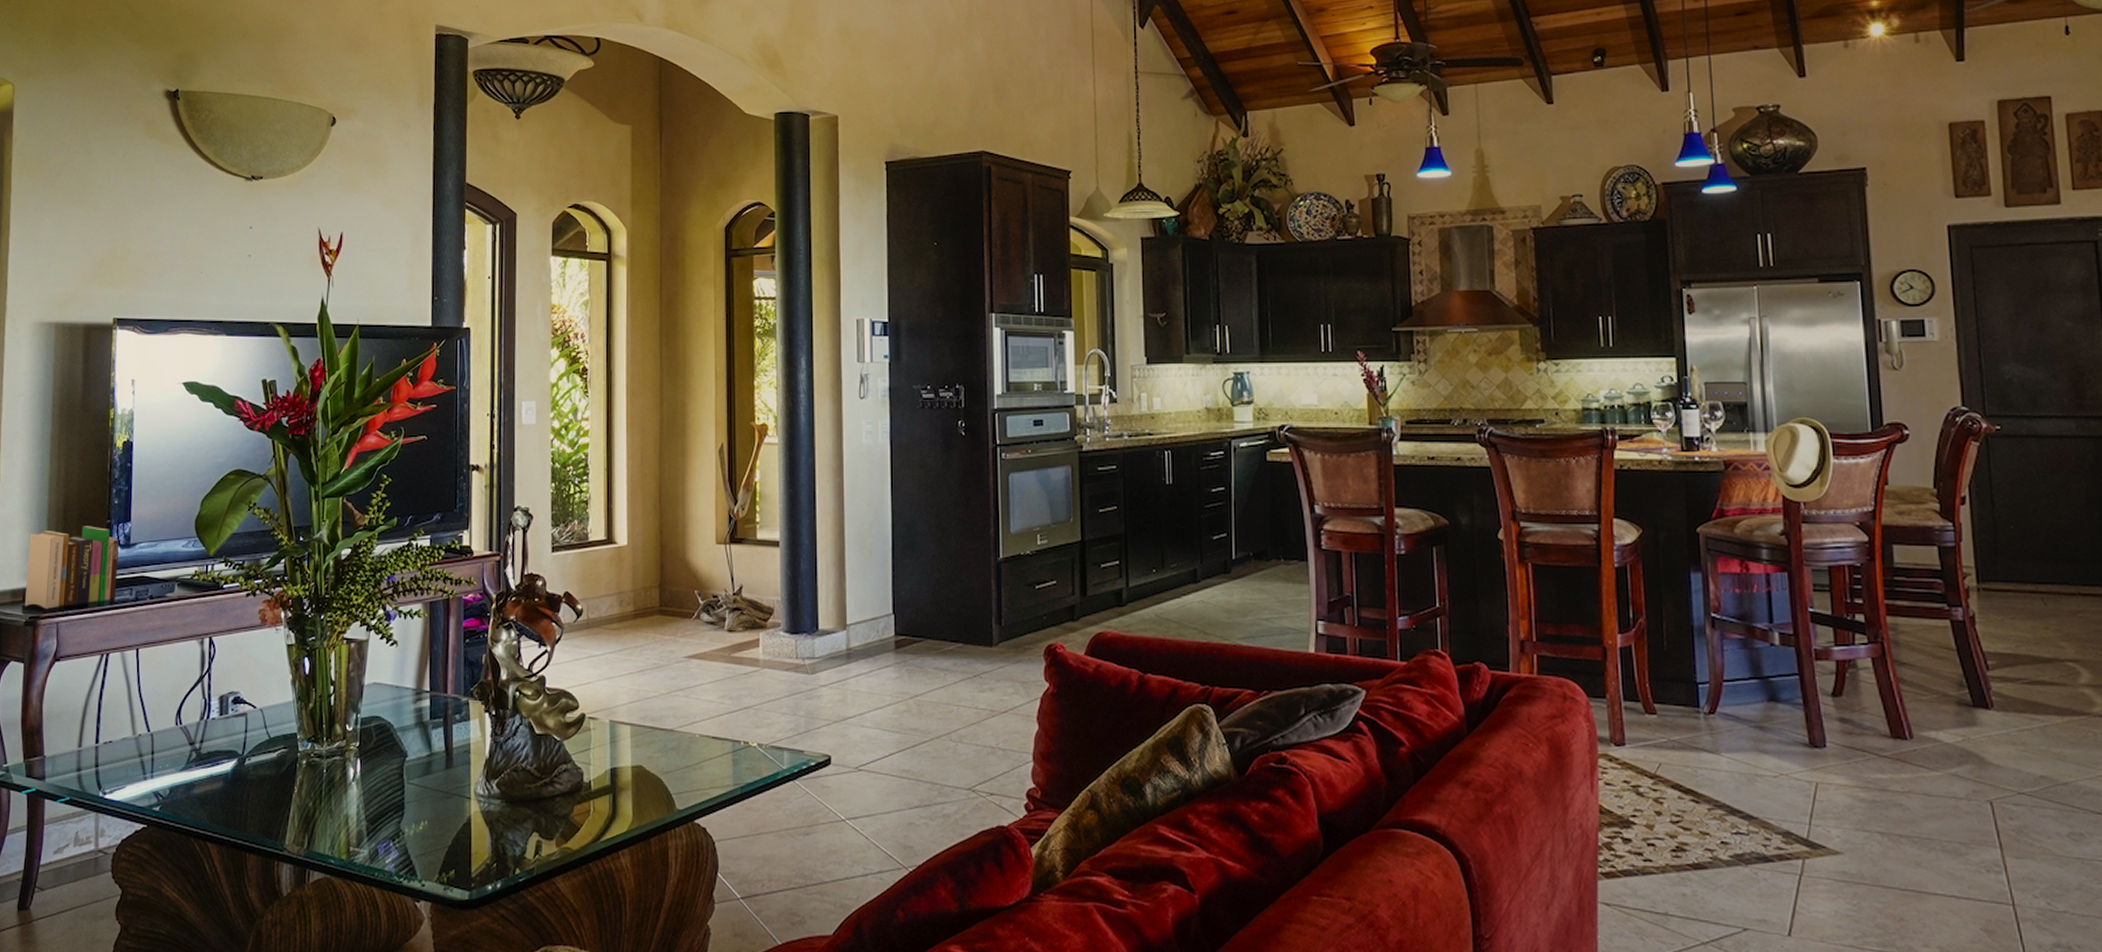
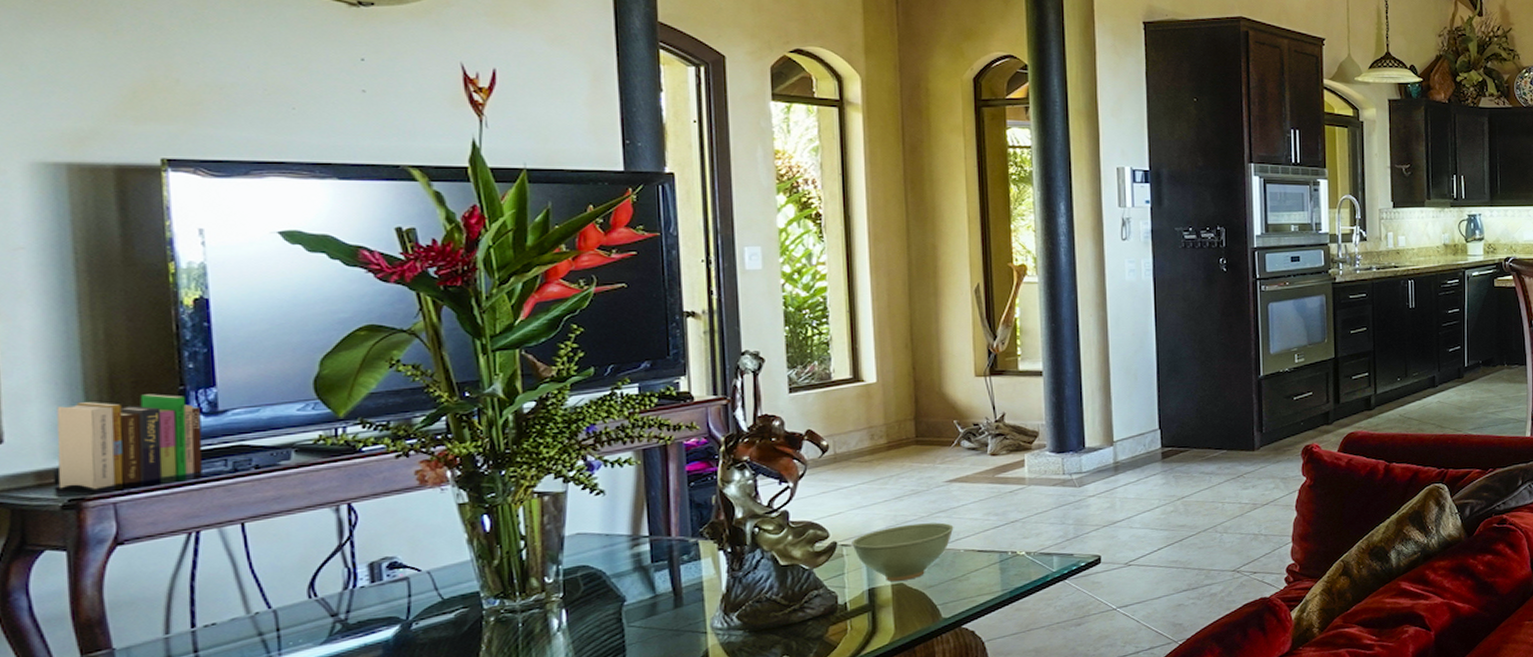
bowl: none [598,701,691,764] -> present [852,522,954,582]

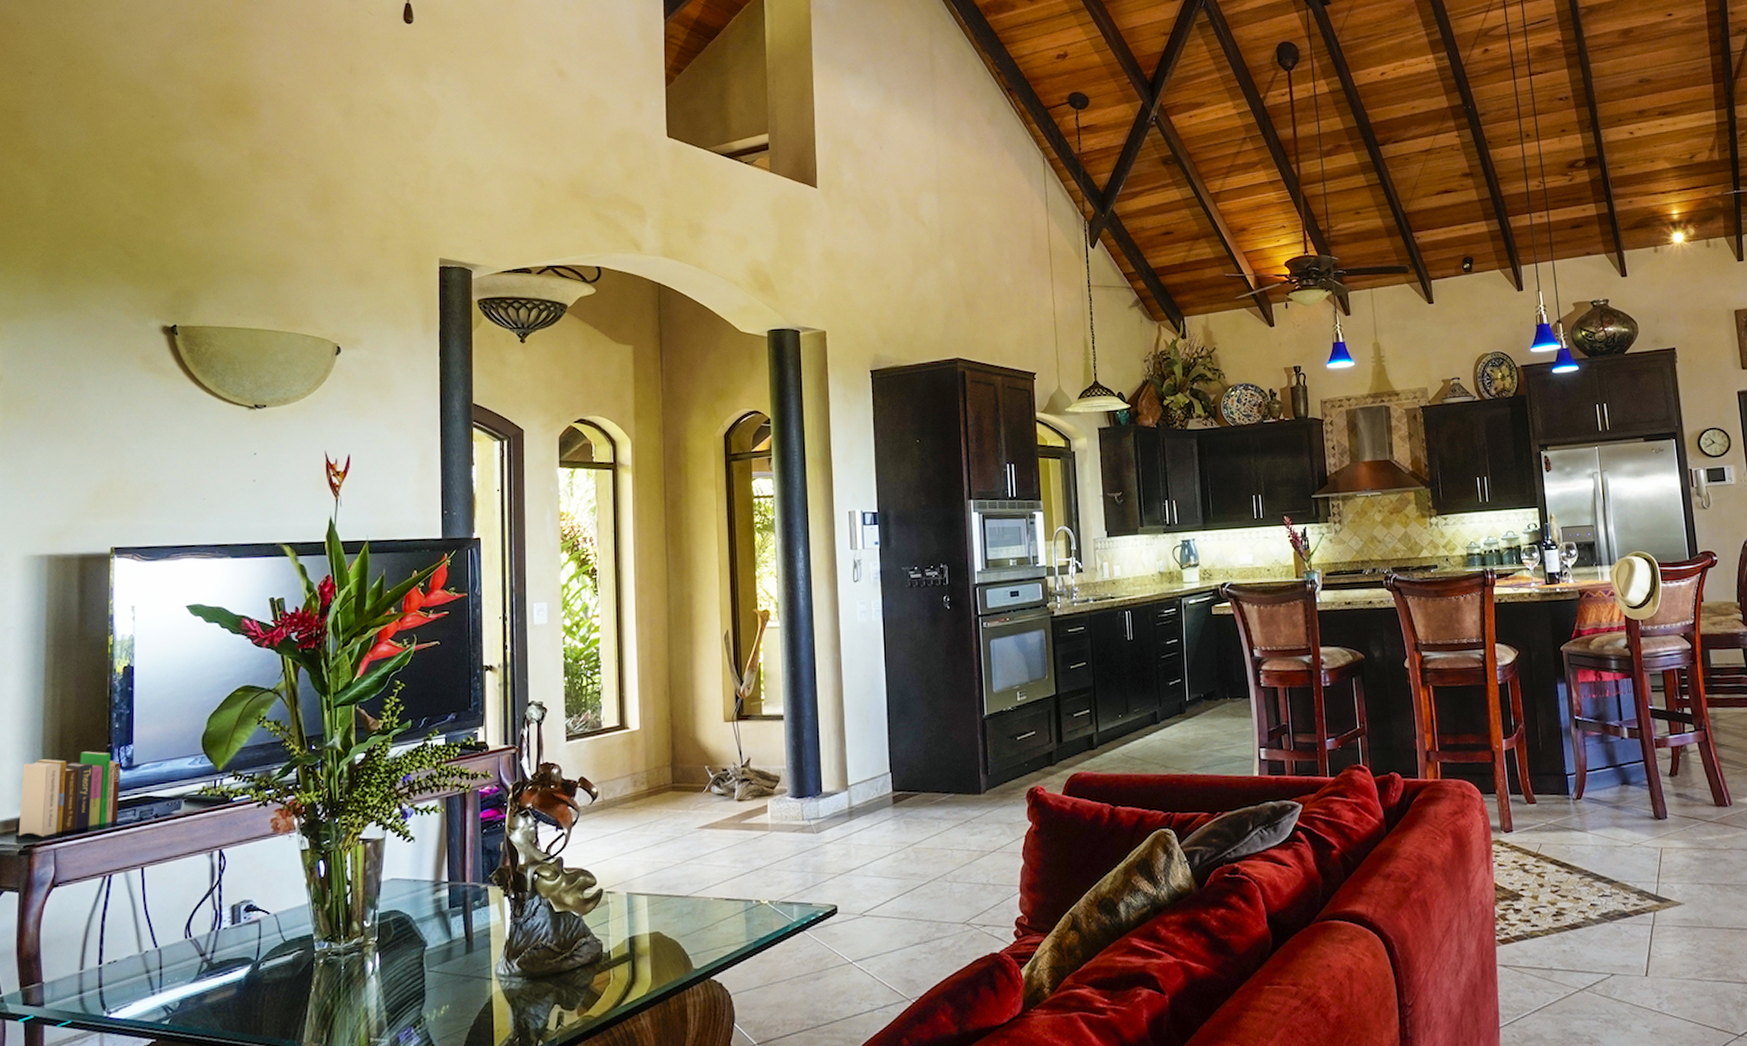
bowl: present [852,522,954,582] -> none [616,869,705,931]

